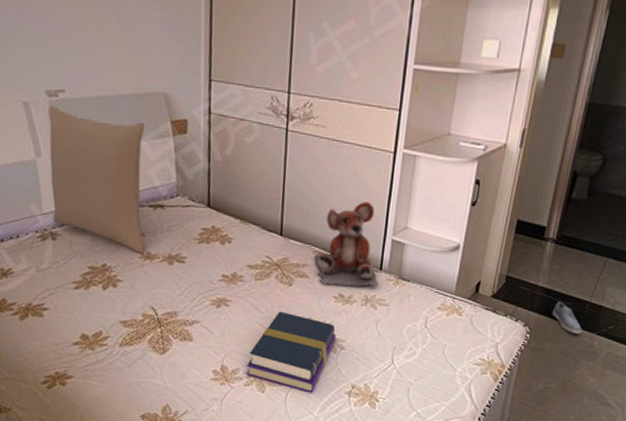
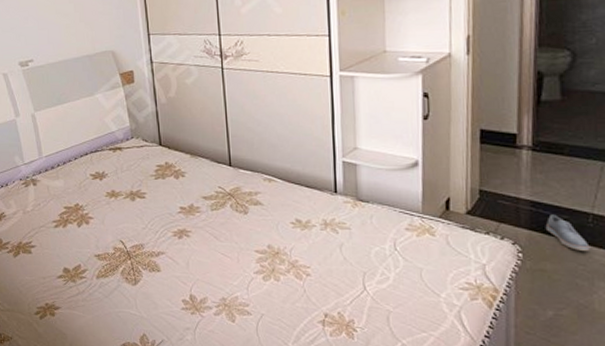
pillow: present [47,105,145,254] -> none [21,74,110,192]
book: present [246,311,337,393] -> none [214,239,300,322]
stuffed animal: present [314,202,379,286] -> none [265,126,336,211]

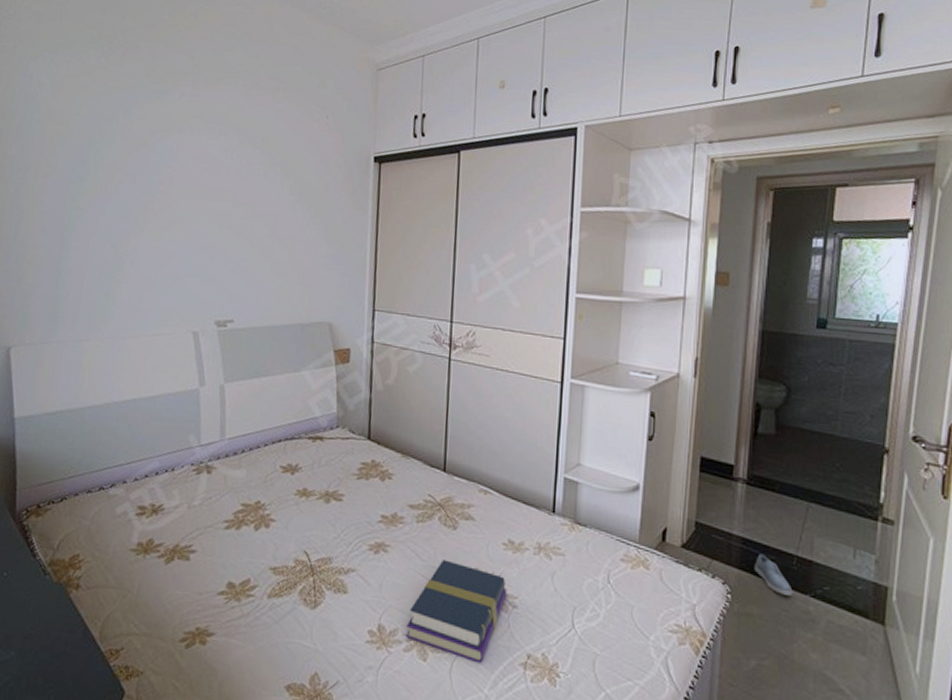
book: none [214,239,300,322] -> present [406,559,508,664]

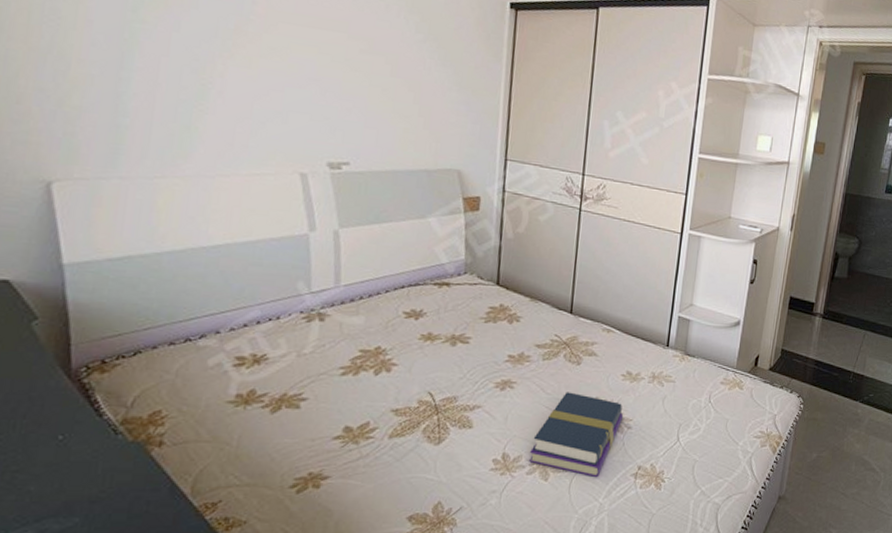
shoe: present [754,554,793,596] -> none [822,372,848,402]

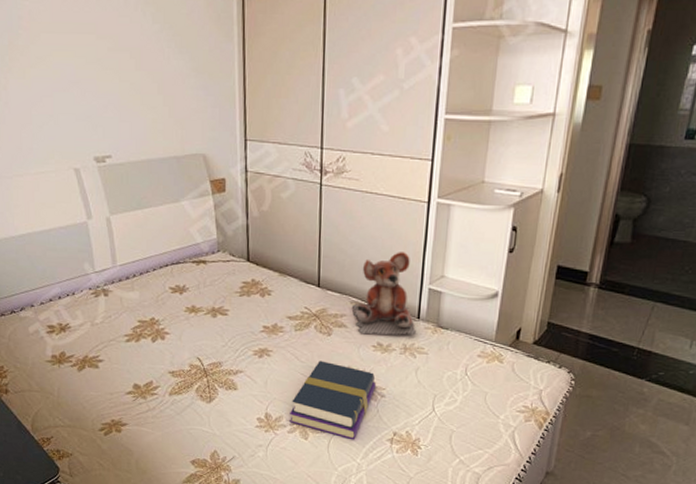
stuffed animal: none [603,280,666,364] -> present [351,252,417,335]

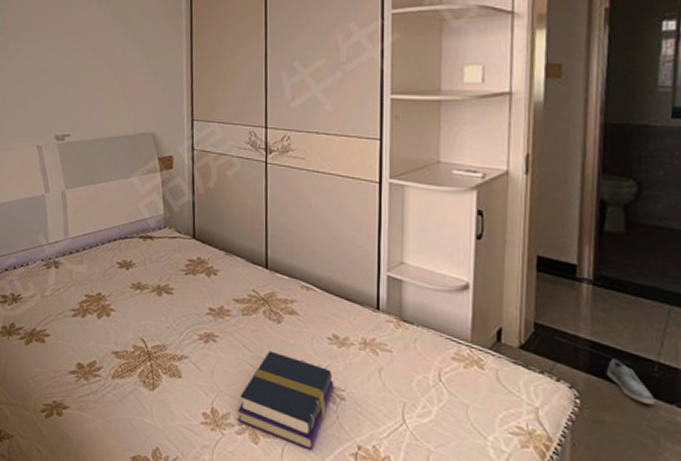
stuffed animal: present [351,252,417,335] -> none [302,234,378,328]
shoe: none [597,347,631,380] -> present [606,358,656,405]

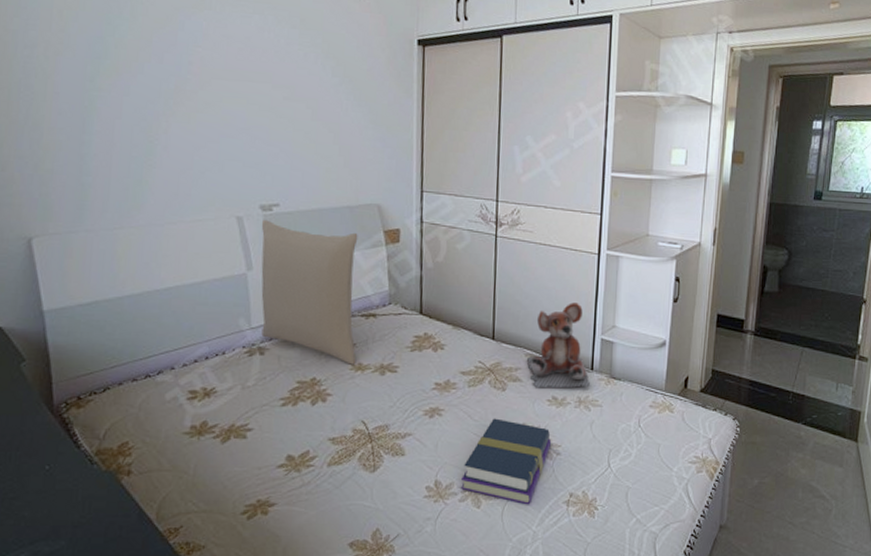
pillow: none [56,148,136,284] -> present [261,219,358,365]
stuffed animal: none [302,234,378,328] -> present [526,302,591,389]
shoe: present [606,358,656,405] -> none [758,392,789,425]

